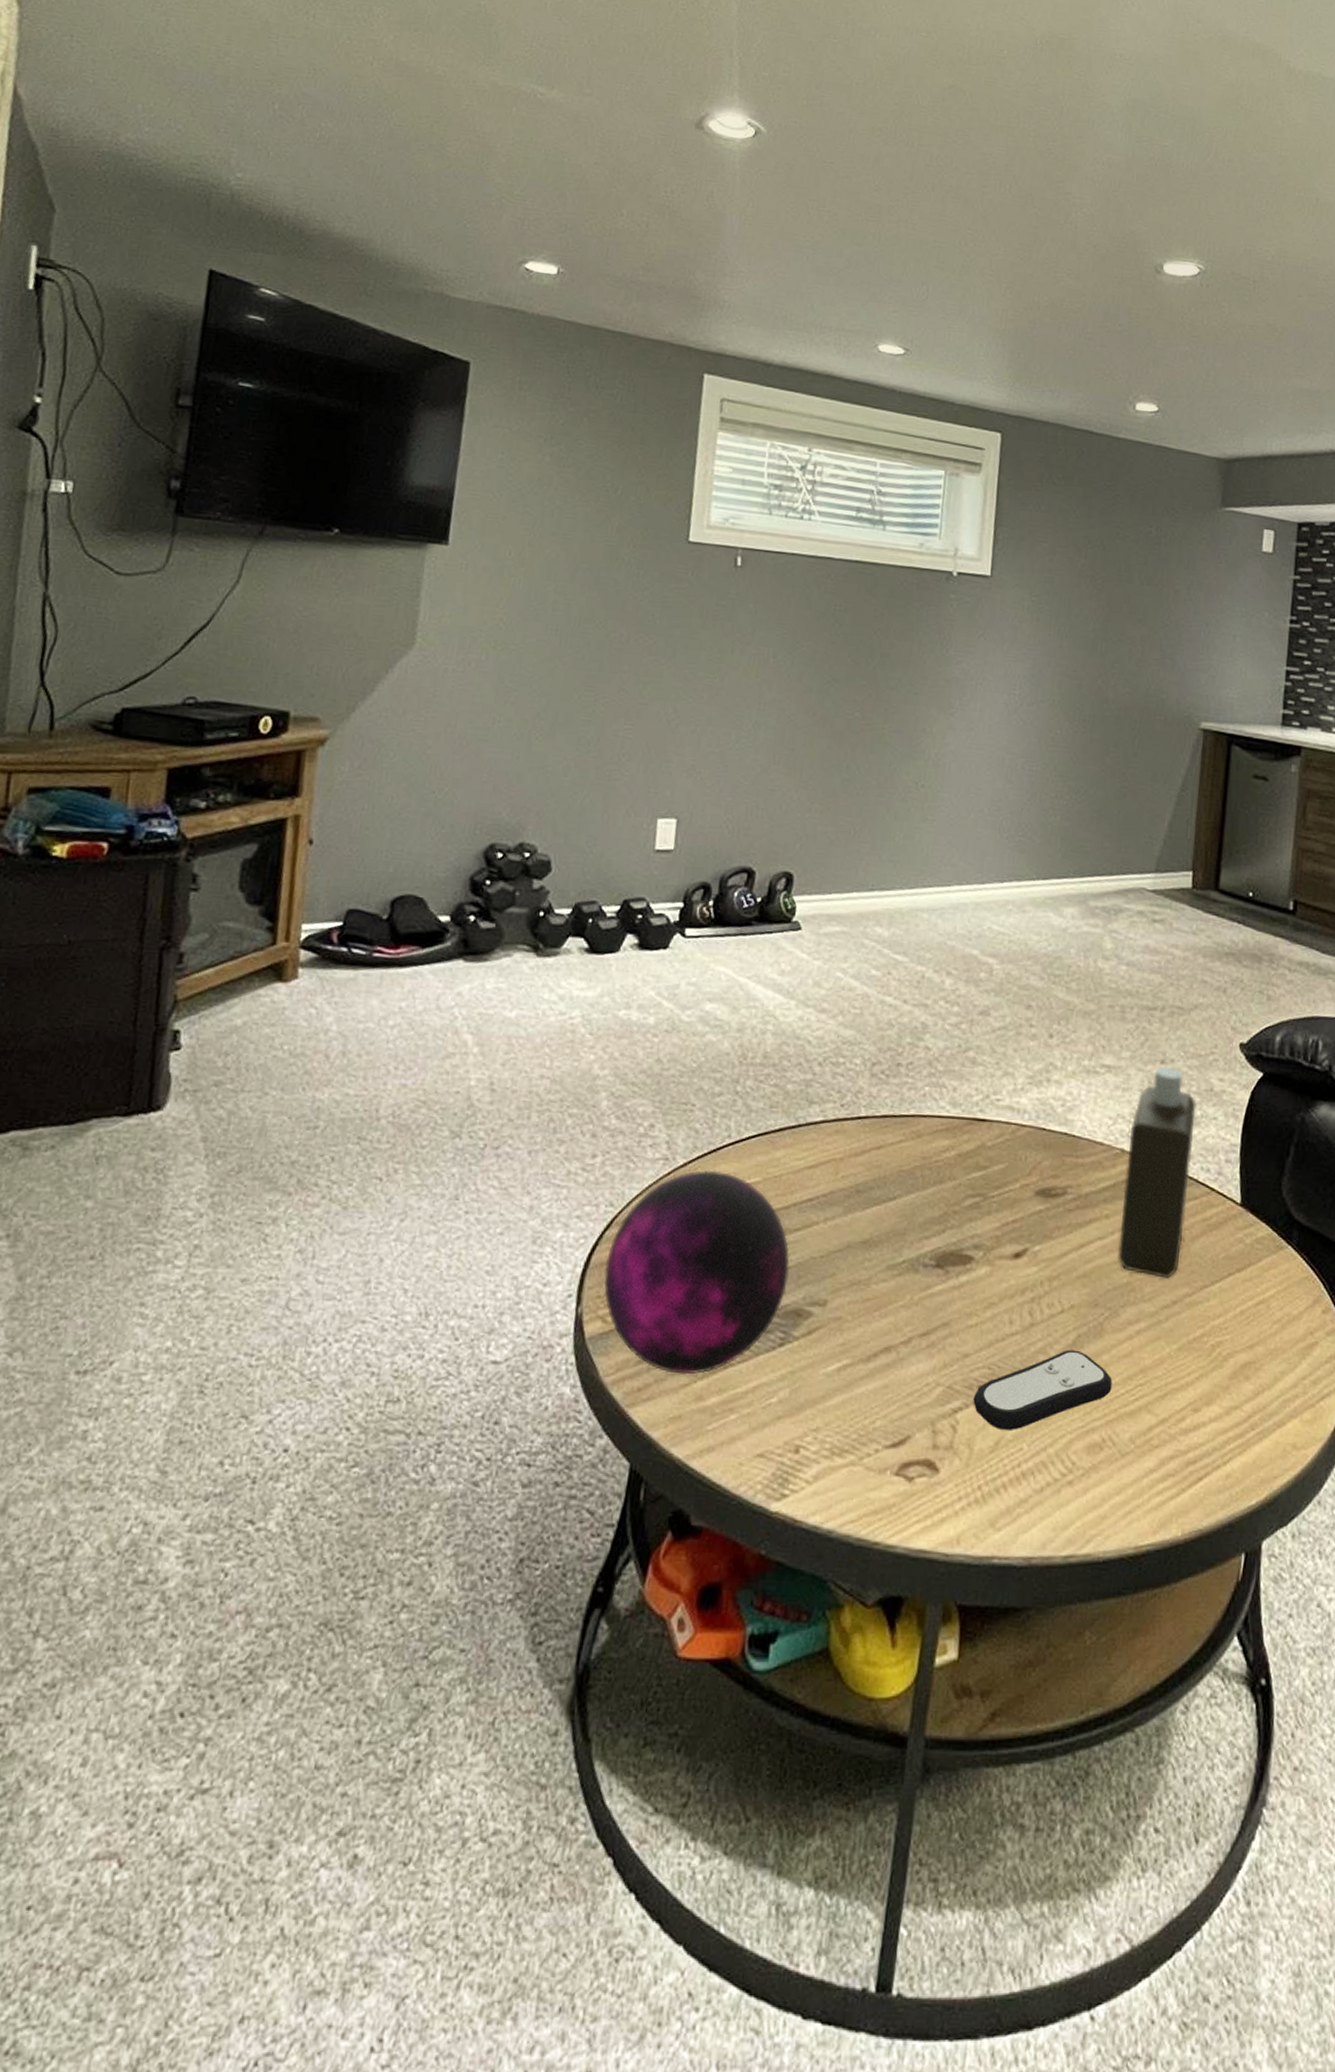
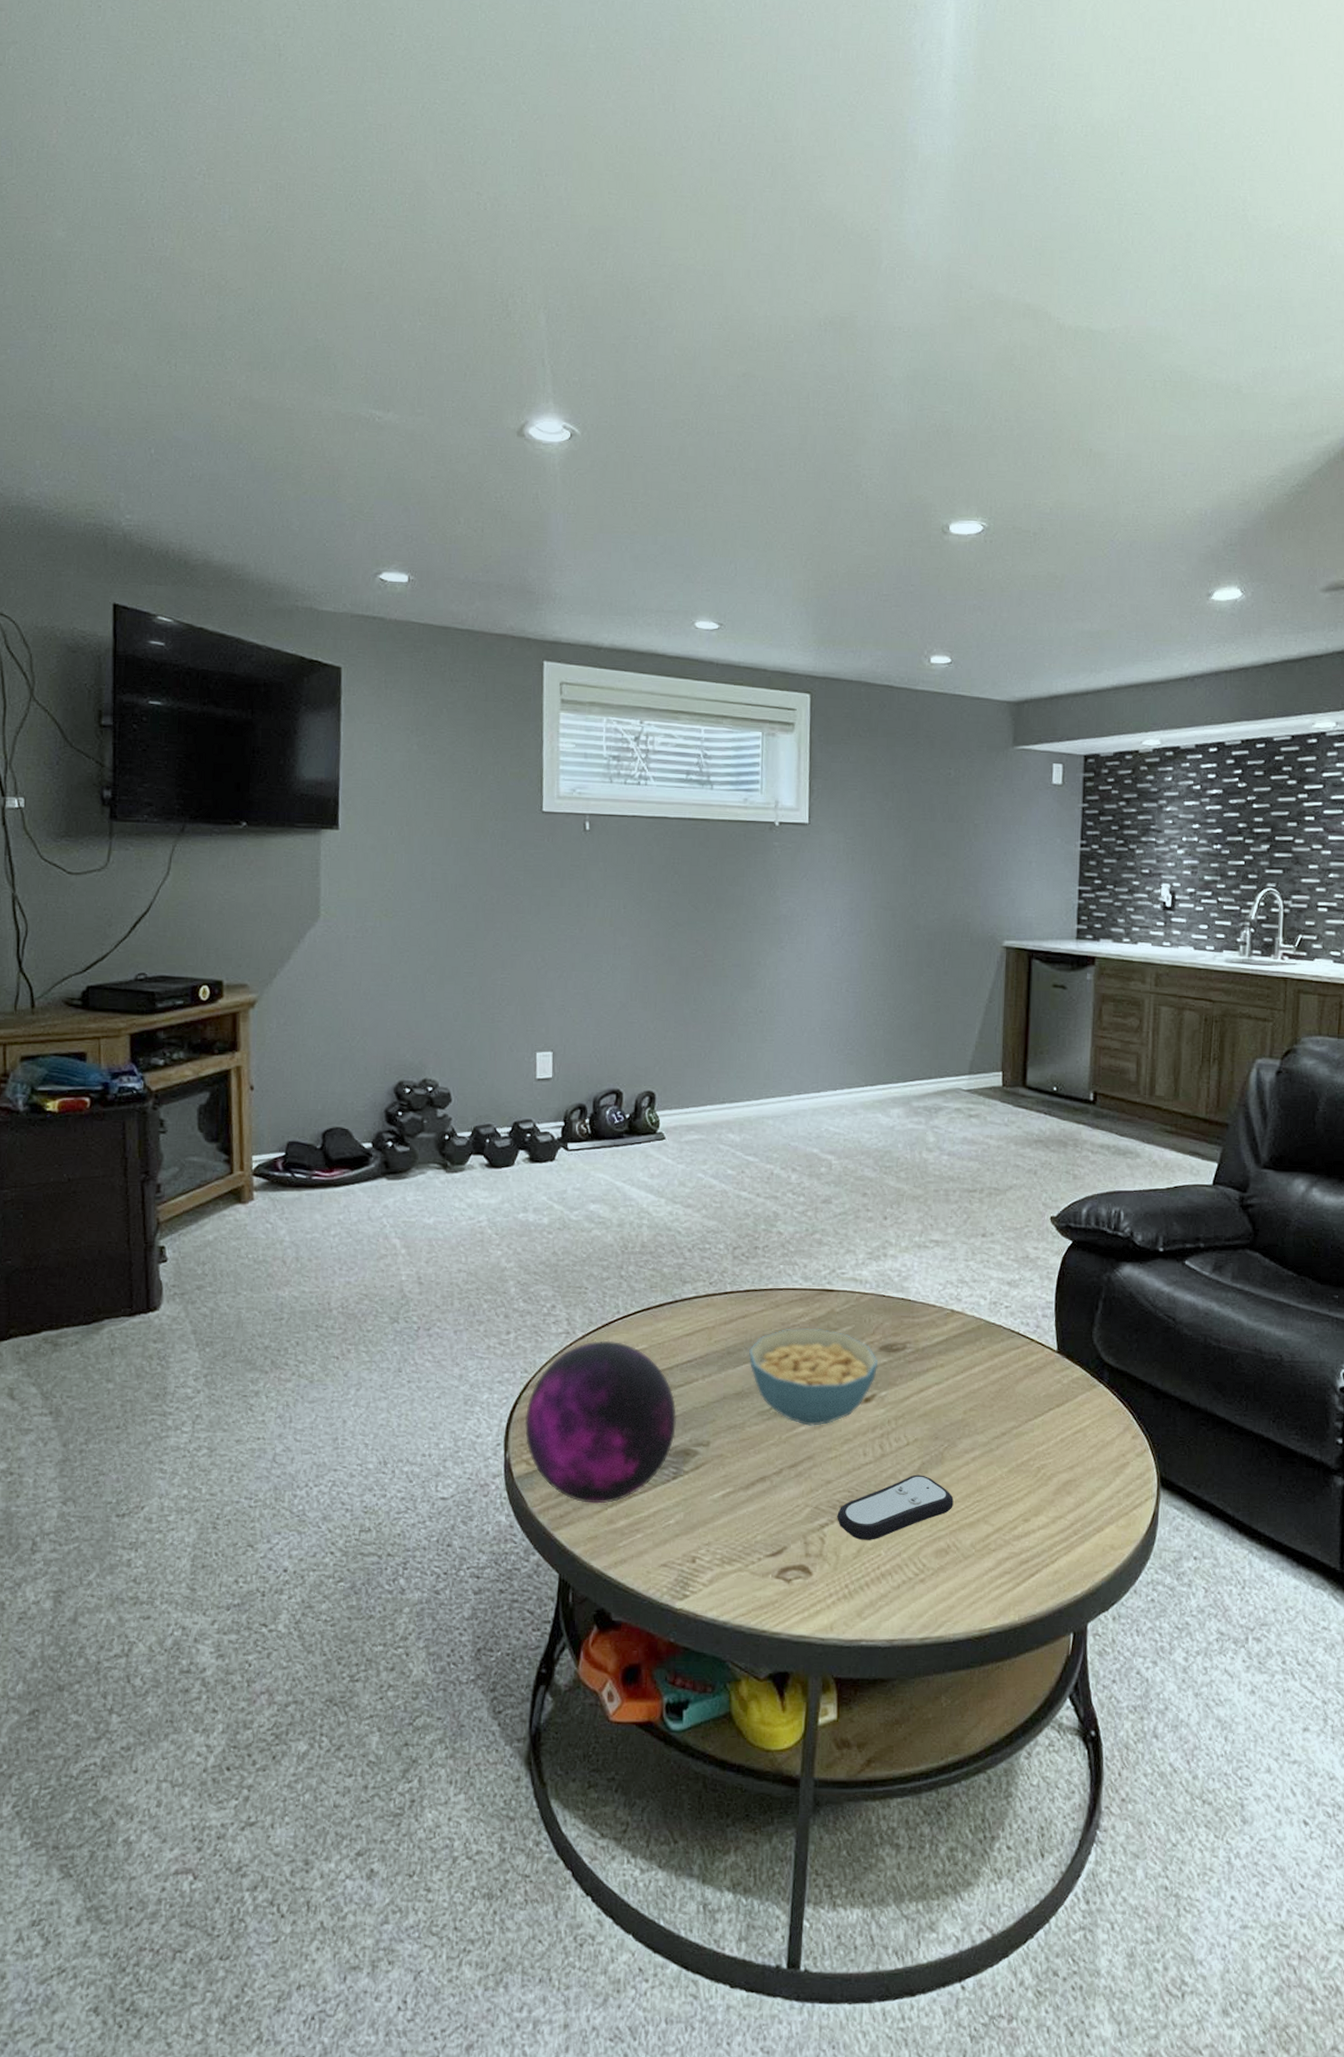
cereal bowl: none [881,1164,1033,1286] -> present [749,1327,878,1426]
bottle: present [1118,1066,1197,1279] -> none [953,1239,1015,1415]

